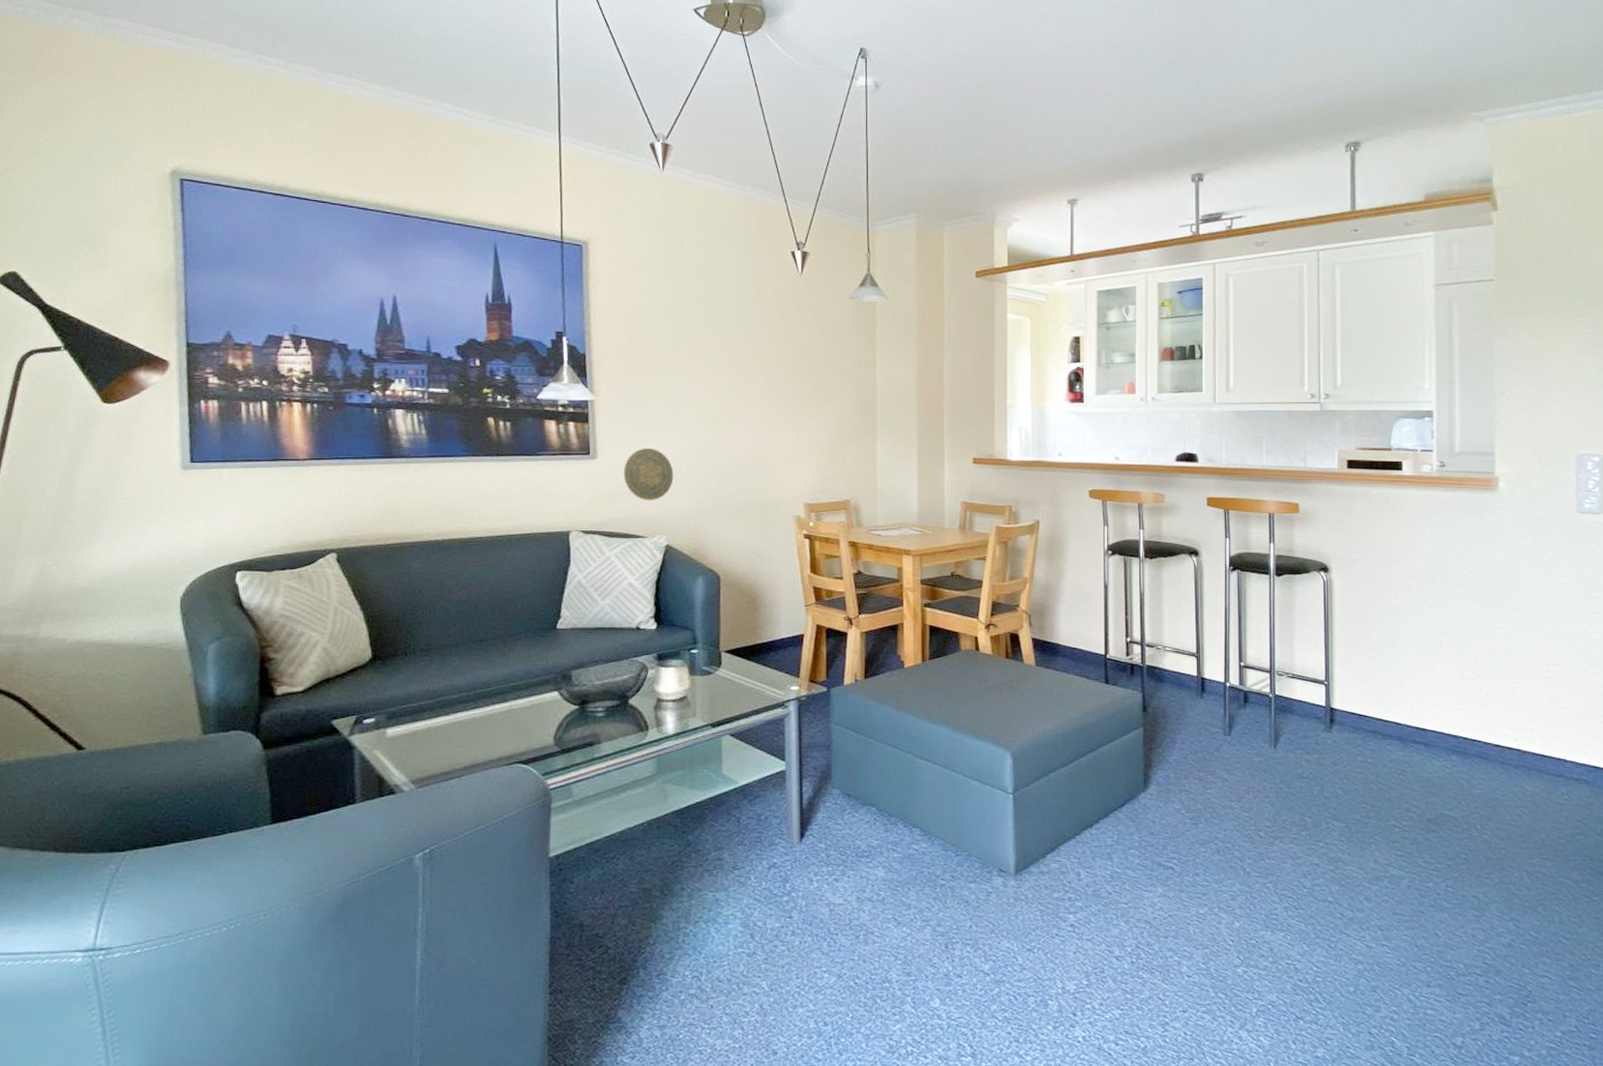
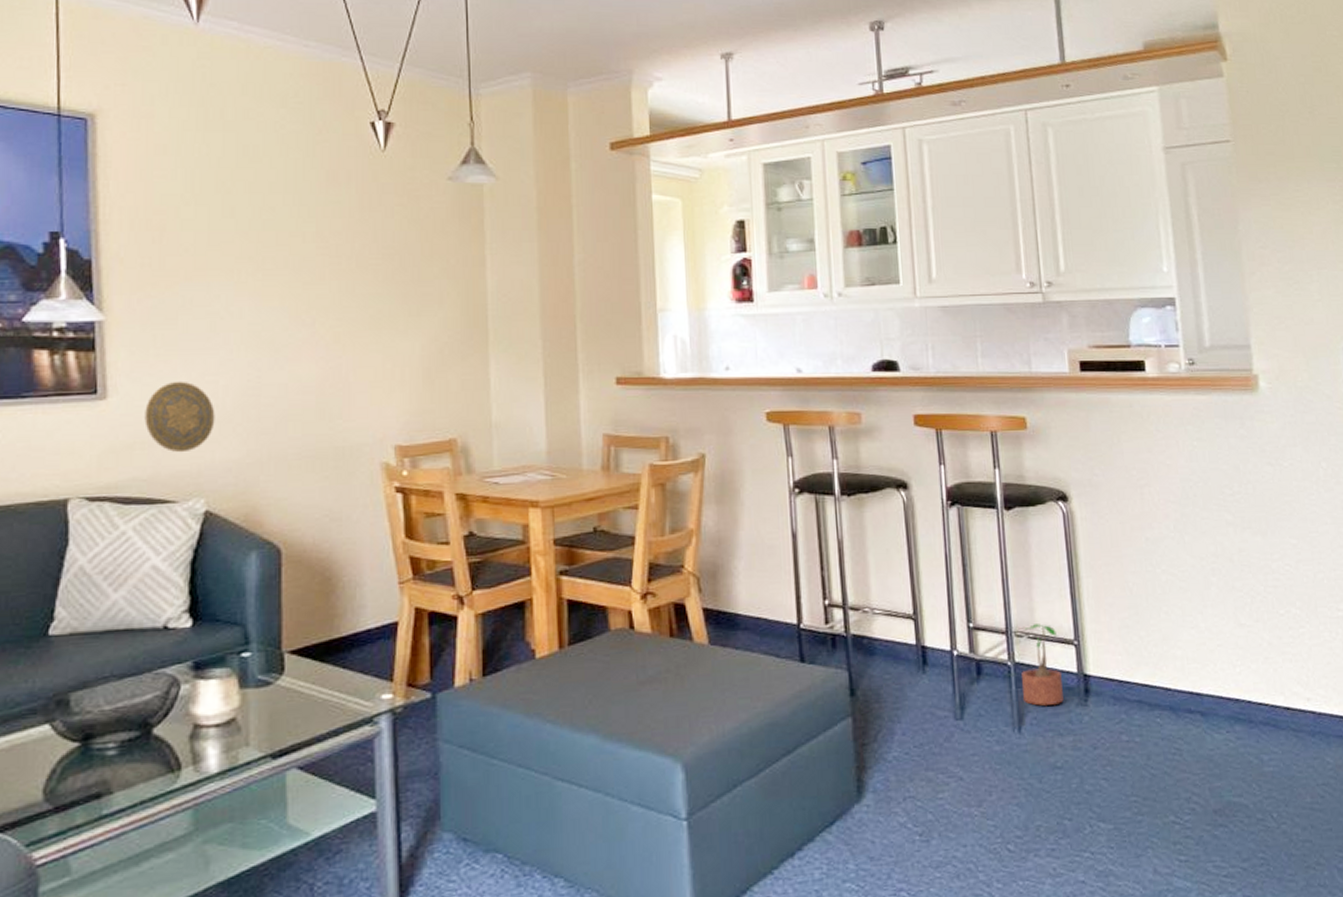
potted plant: none [1280,666,1312,729] -> present [1021,624,1064,706]

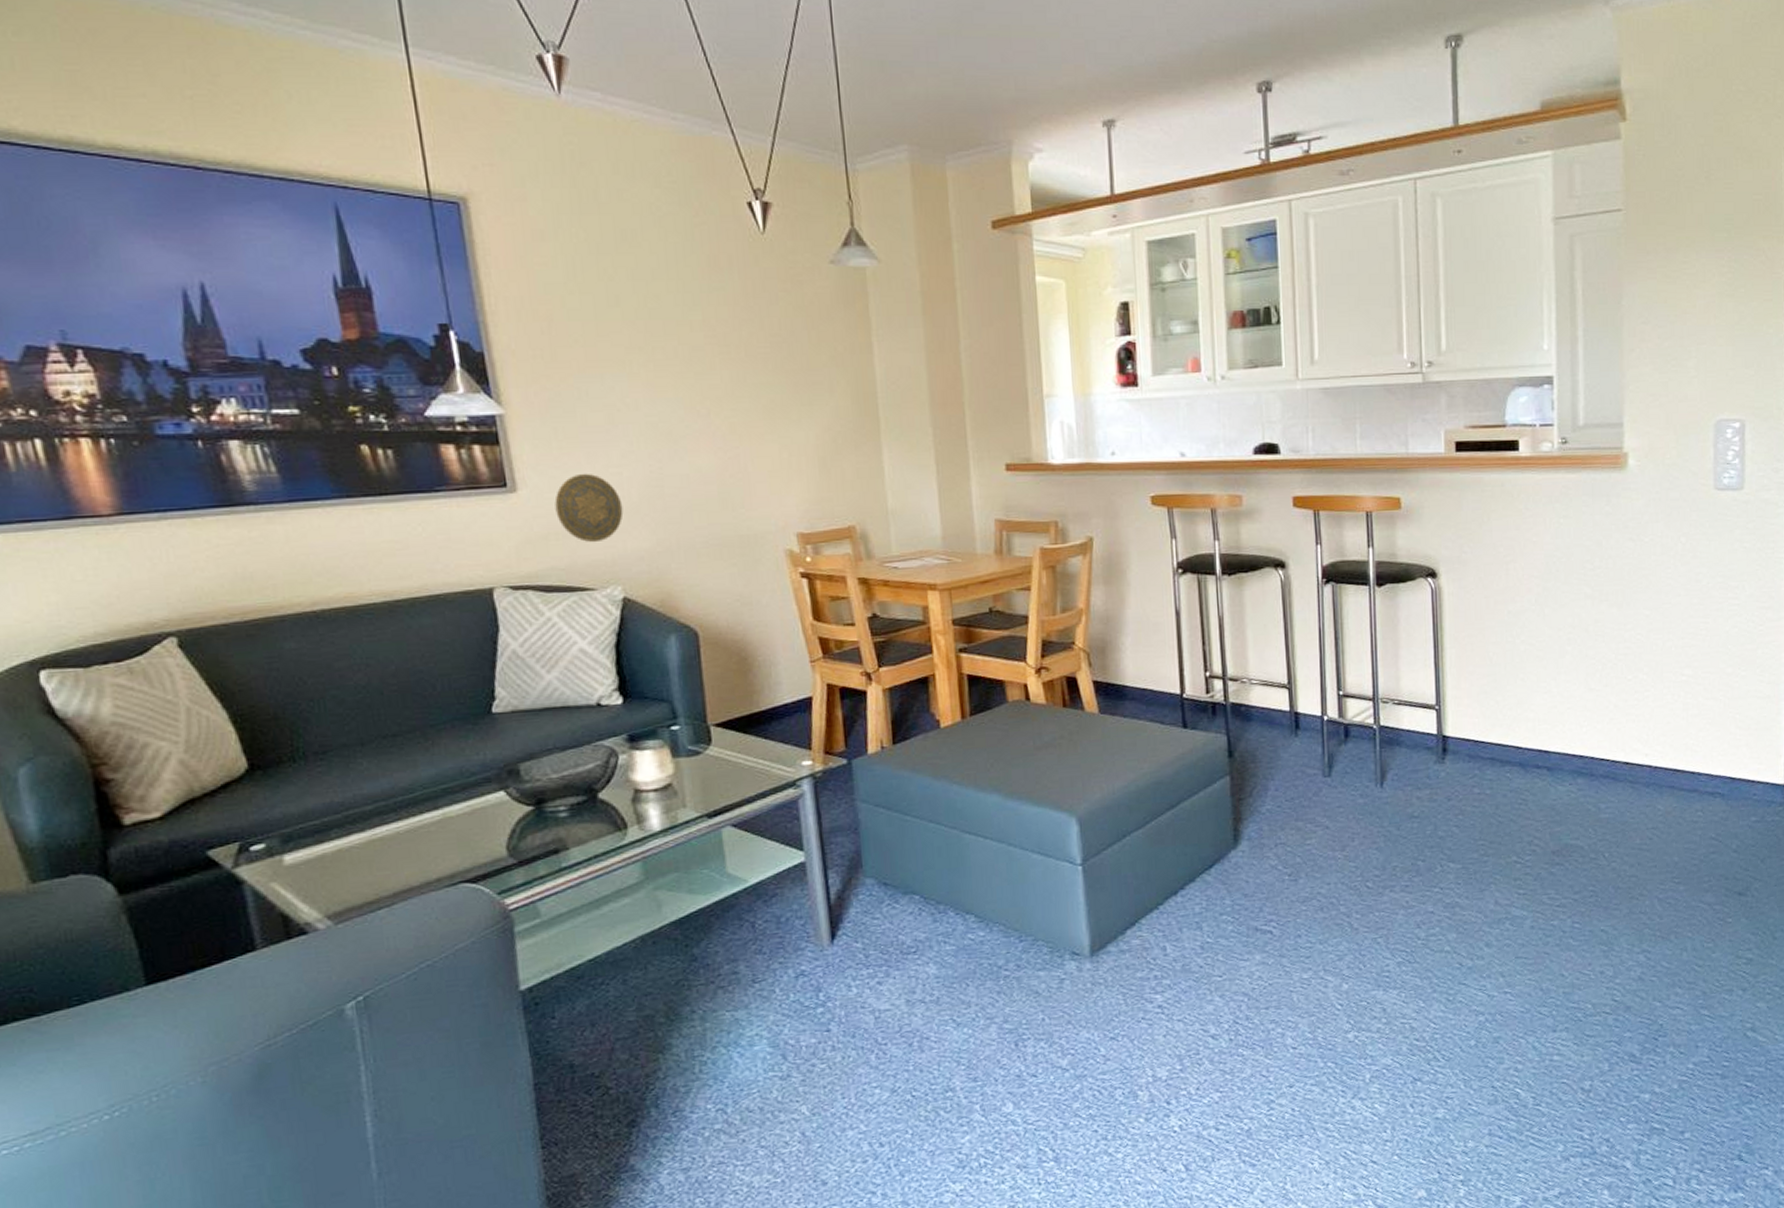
potted plant: present [1021,624,1064,706] -> none [1386,691,1423,764]

